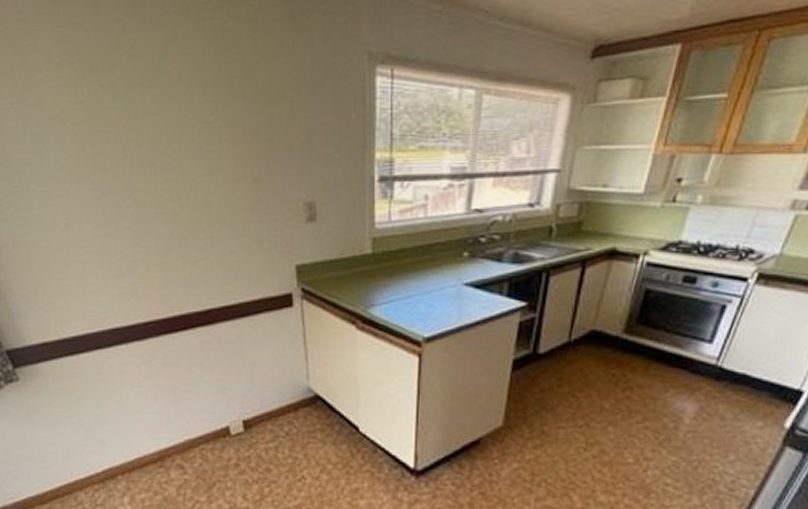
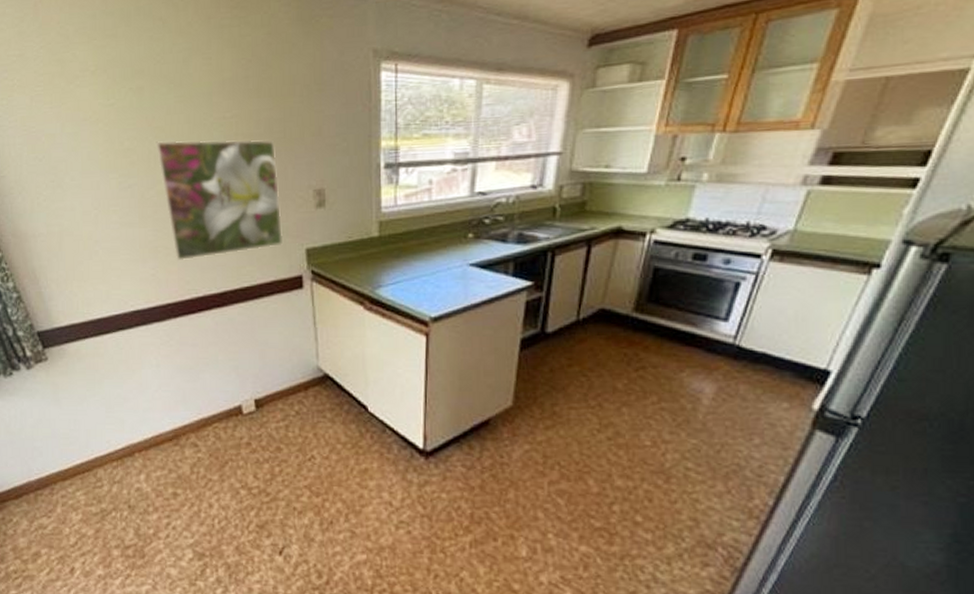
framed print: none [131,145,272,275] -> present [155,139,284,260]

